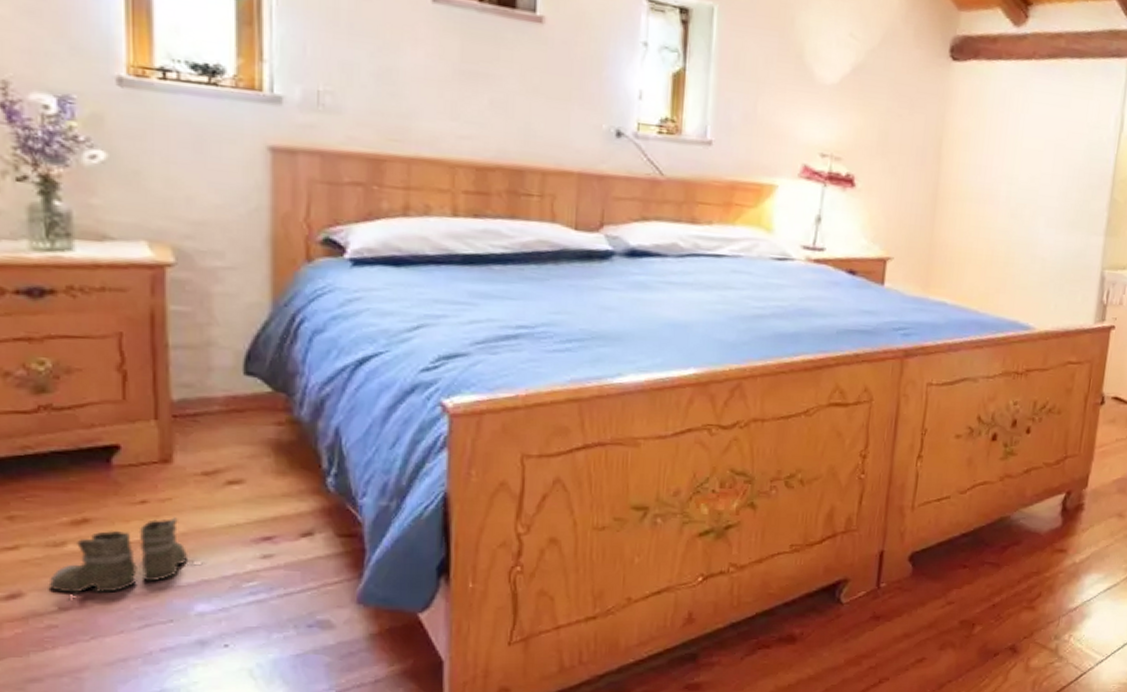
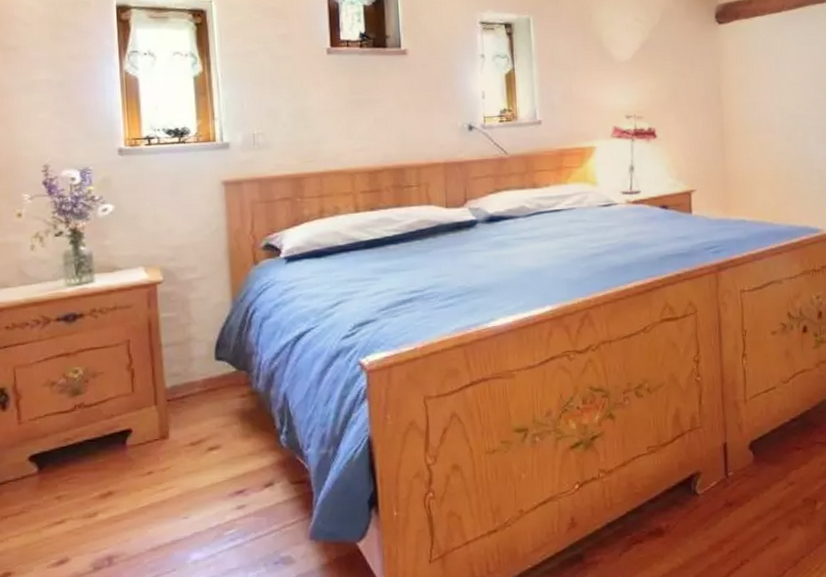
boots: present [48,517,204,602] -> none [86,482,196,562]

